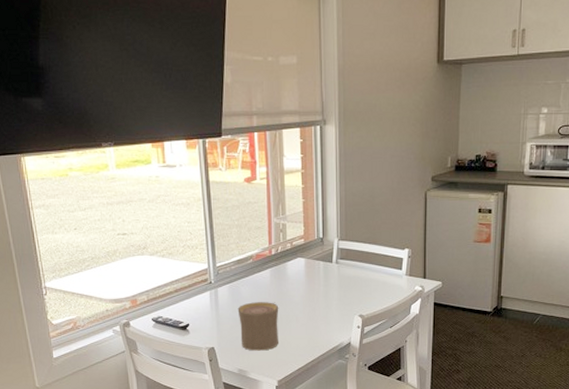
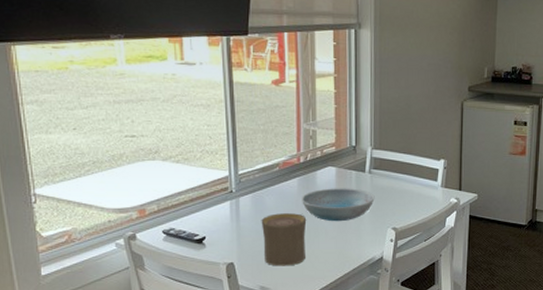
dish: none [273,278,342,310] -> present [301,188,375,222]

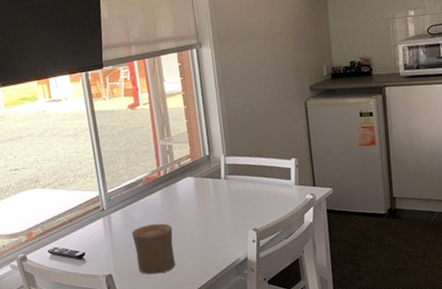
dish: present [301,188,375,222] -> none [165,195,233,229]

